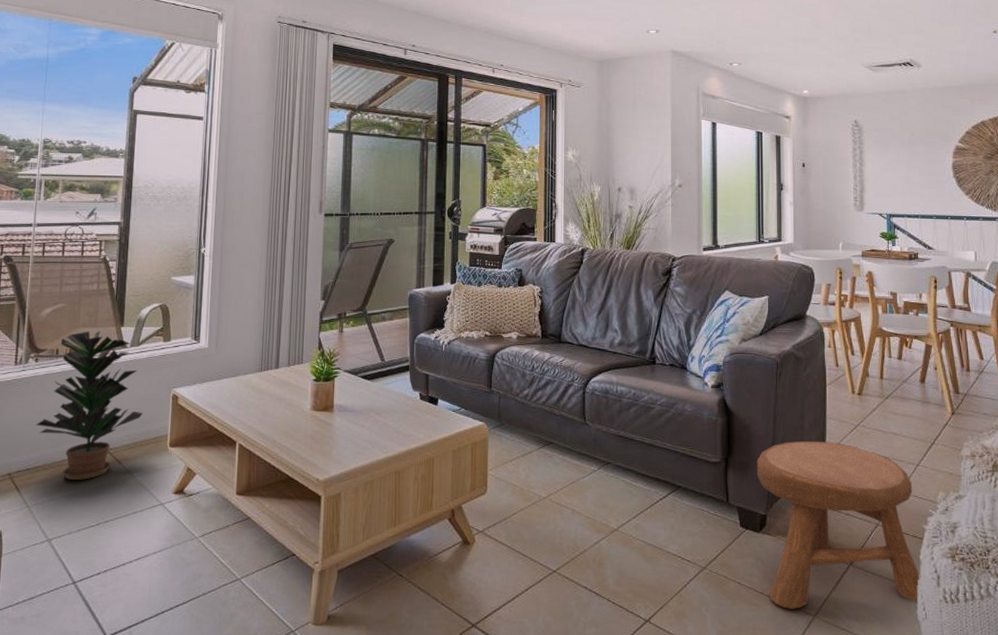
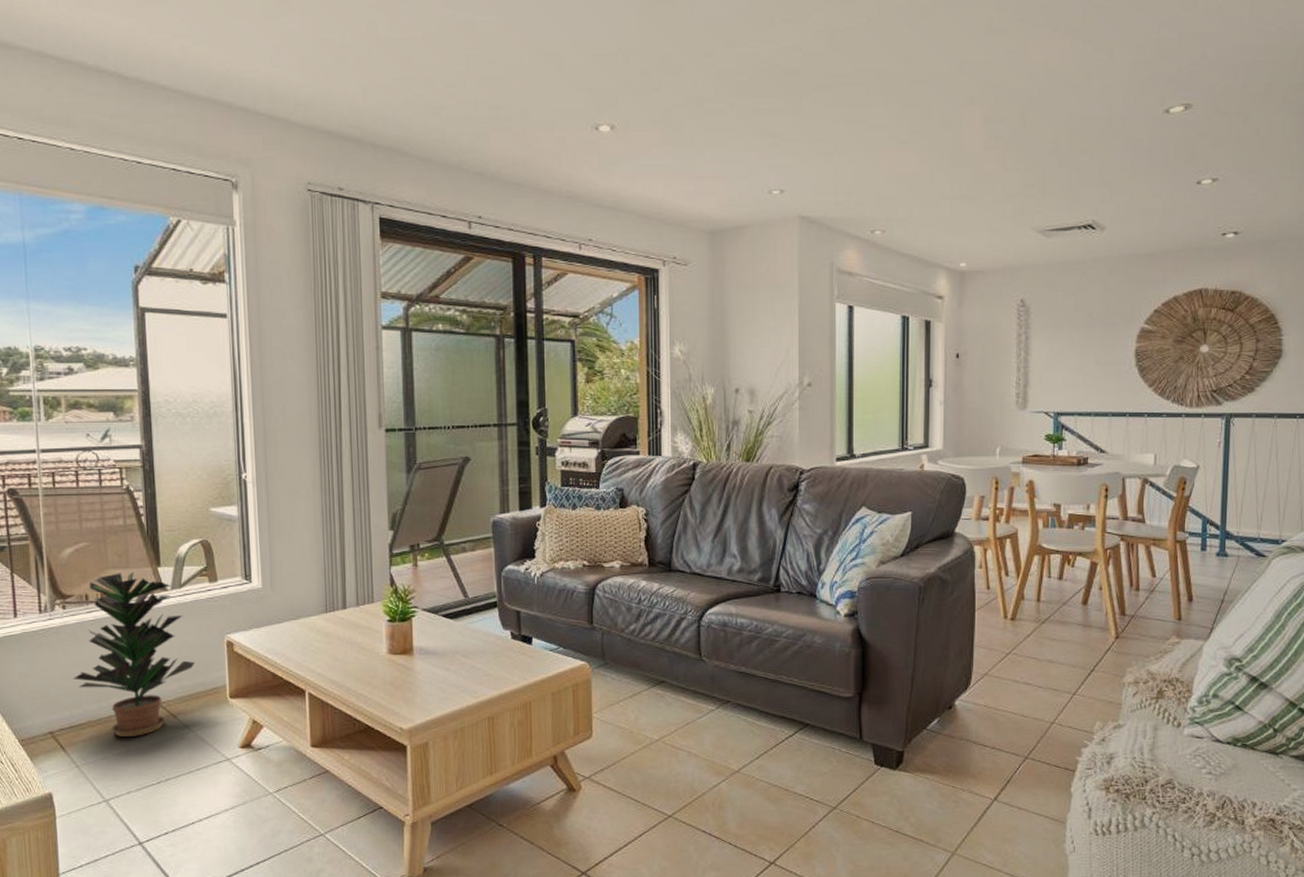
stool: present [756,441,921,609] -> none [894,671,1071,847]

